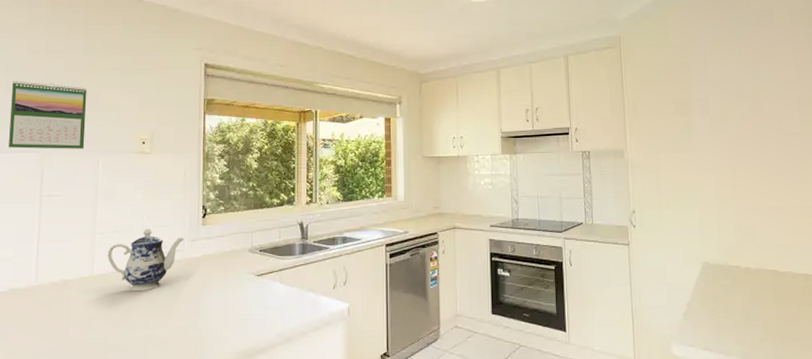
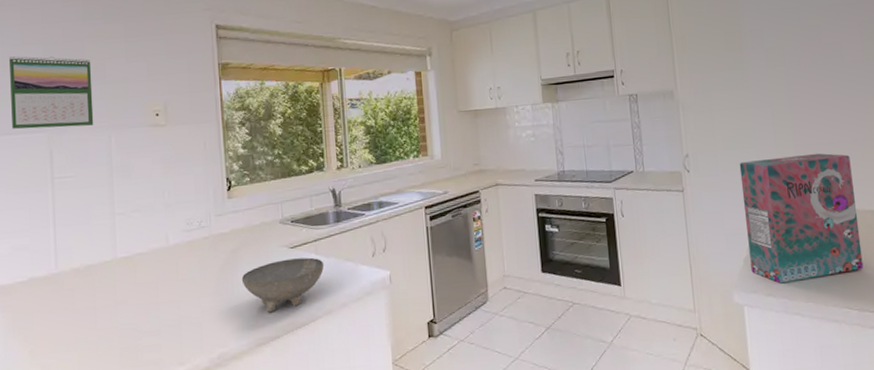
teapot: present [107,229,185,292] -> none [129,206,210,273]
bowl: none [208,286,288,335] -> present [241,257,325,312]
cereal box: none [682,217,797,339] -> present [739,153,864,284]

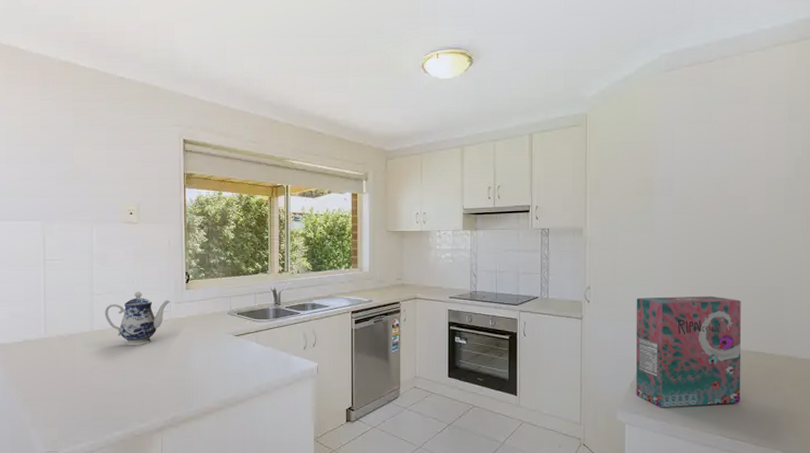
calendar: present [9,56,94,129] -> none [13,155,79,218]
teapot: none [129,206,210,273] -> present [104,291,171,346]
bowl: present [241,257,325,312] -> none [193,345,263,387]

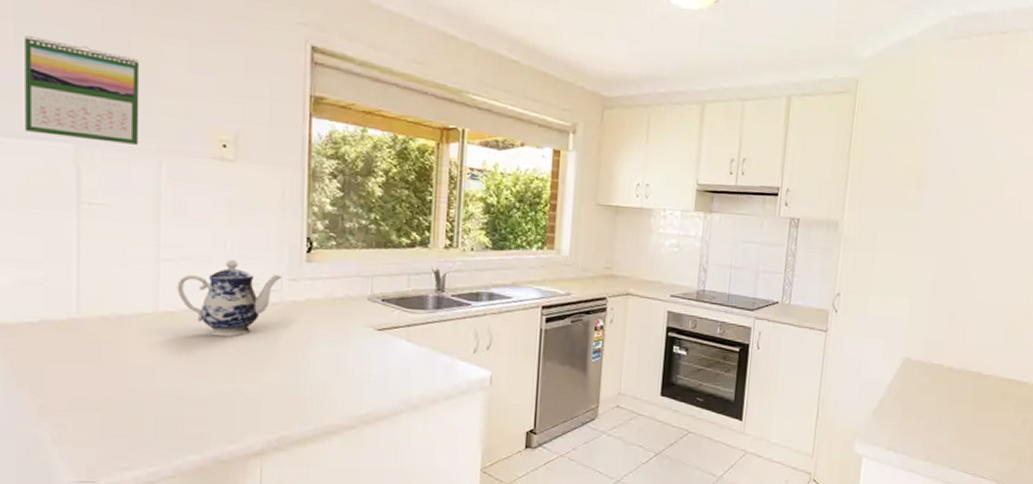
calendar: none [13,155,79,218] -> present [25,36,140,145]
cereal box: present [635,295,742,408] -> none [878,310,1002,440]

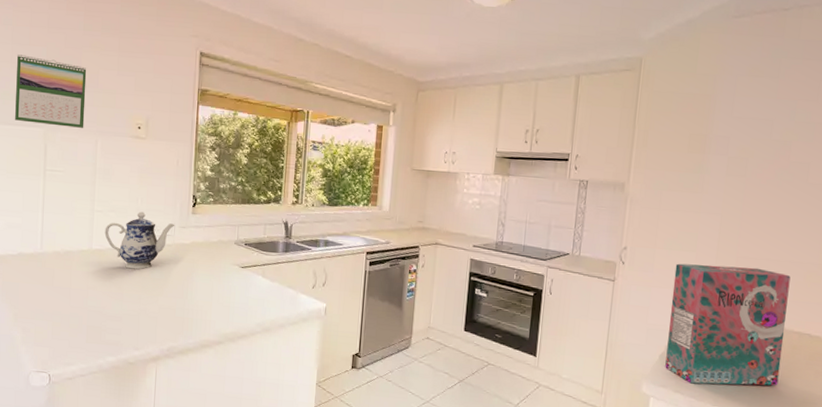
cereal box: none [878,310,1002,440] -> present [665,263,791,386]

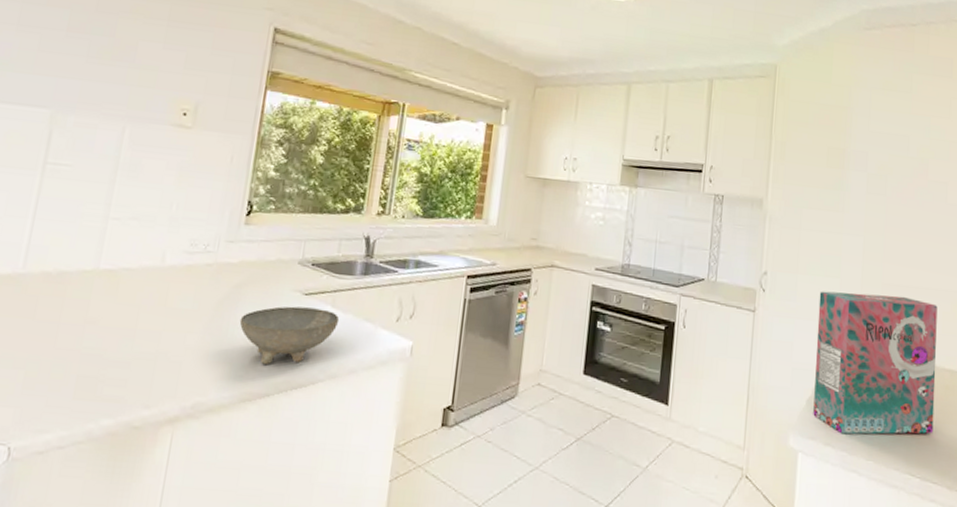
calendar: present [15,54,87,128] -> none [11,16,122,112]
teapot: present [104,211,175,270] -> none [119,220,220,297]
bowl: none [195,276,269,320] -> present [239,306,340,364]

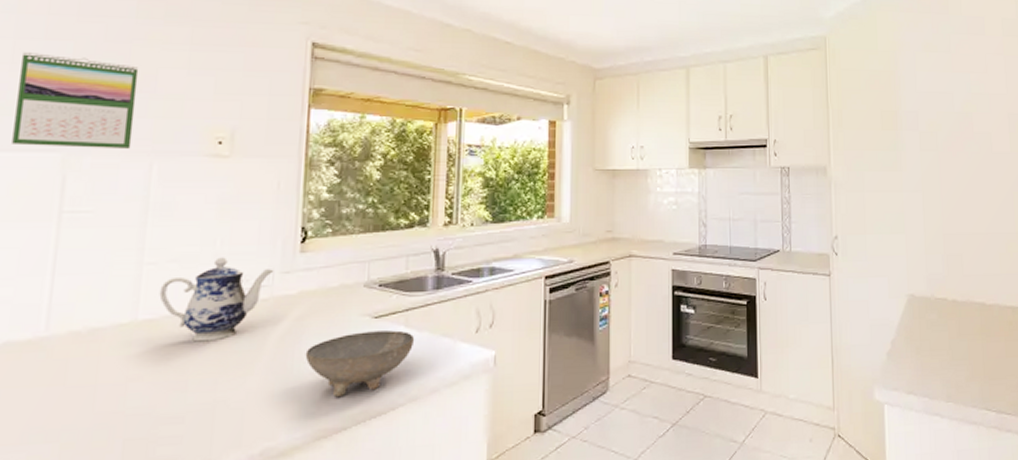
calendar: none [11,16,122,112] -> present [12,52,139,149]
teapot: none [119,220,220,297] -> present [159,257,274,342]
cereal box: present [813,291,938,435] -> none [888,243,1003,381]

